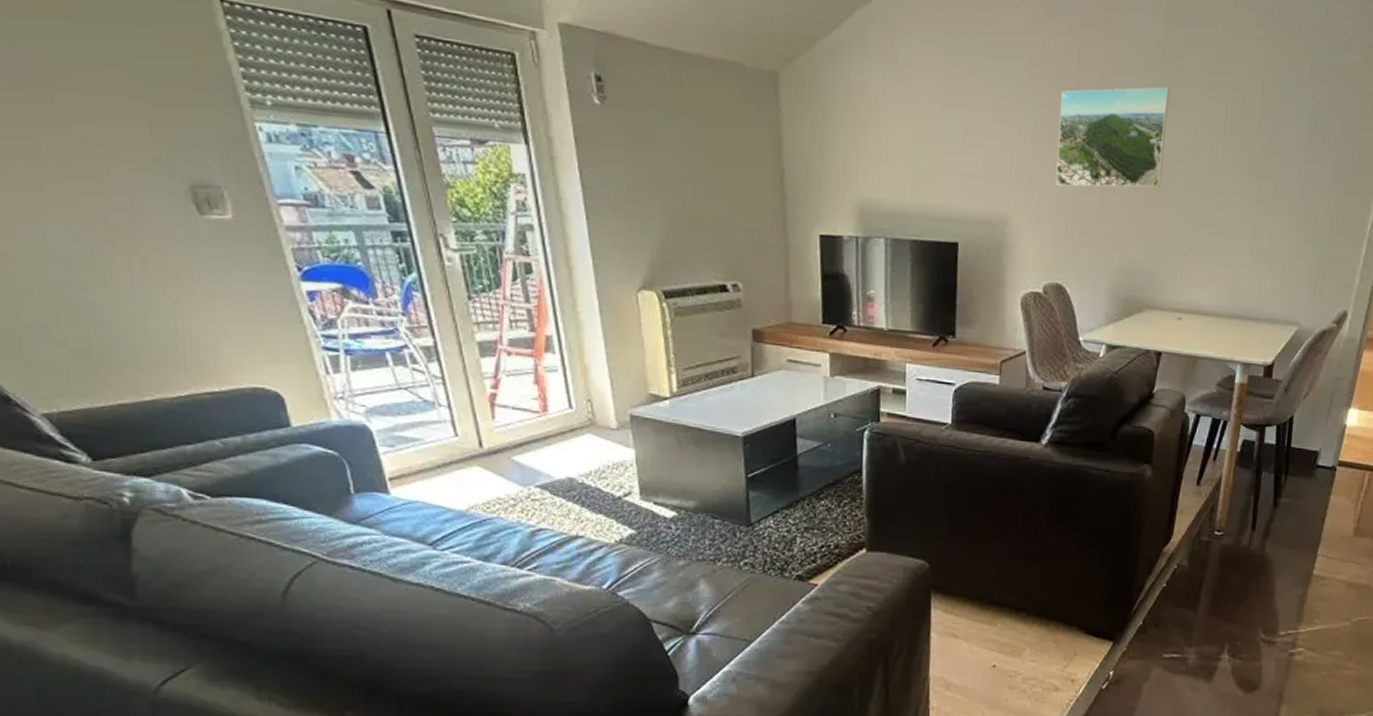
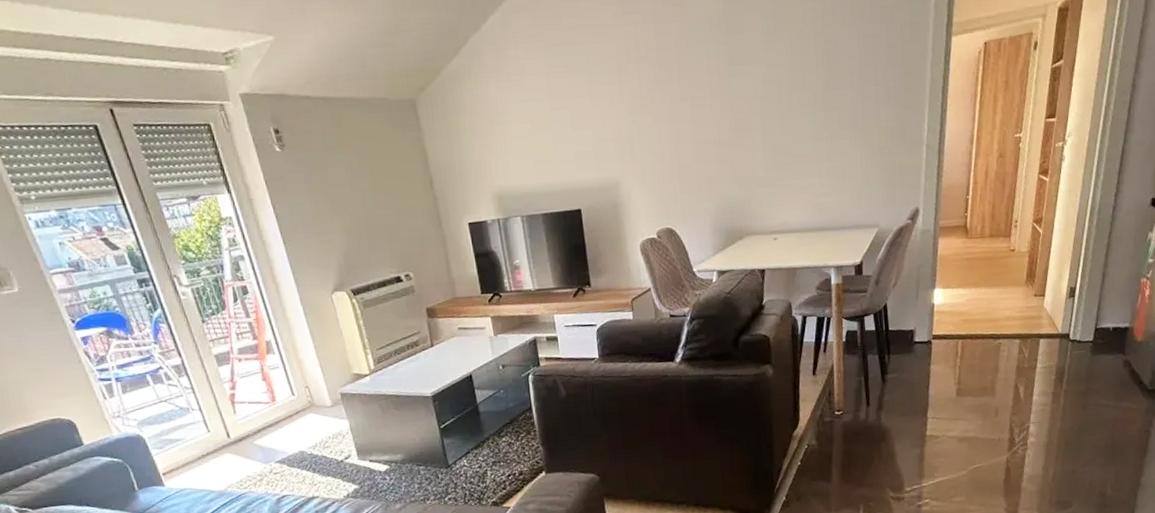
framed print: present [1055,86,1170,188] -> none [645,50,741,149]

